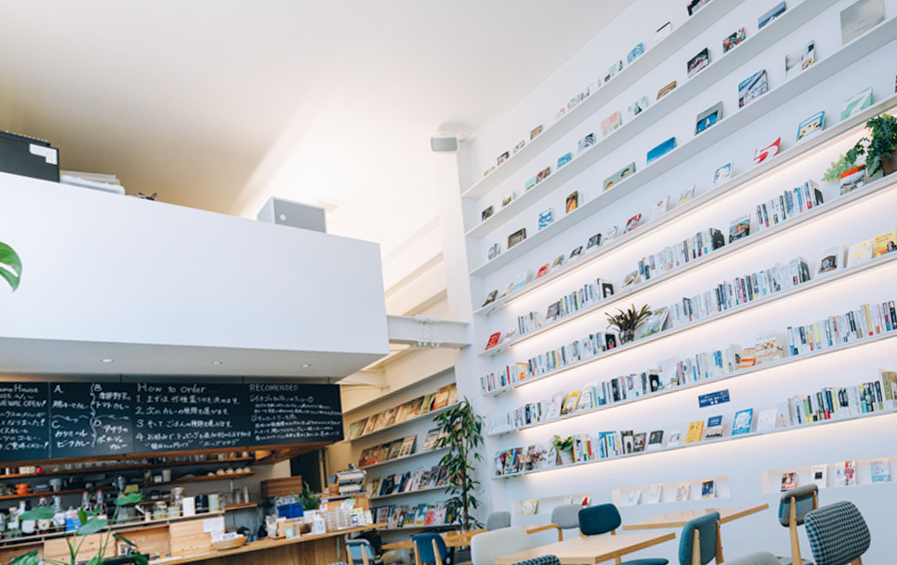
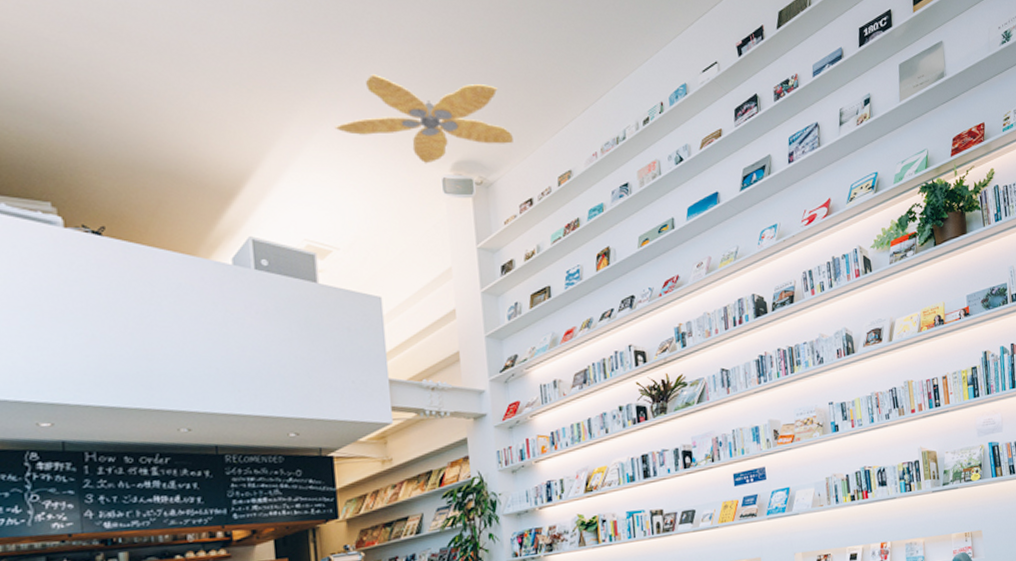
ceiling fan: none [340,54,491,127] -> present [334,74,513,164]

